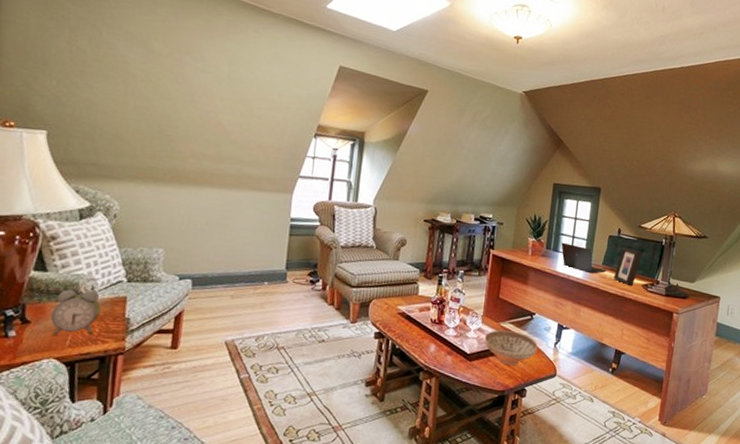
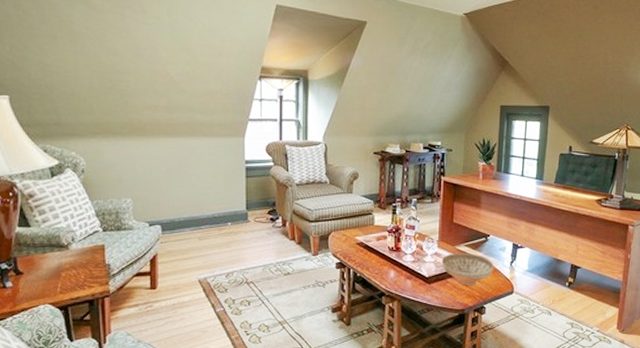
alarm clock: present [50,290,102,336] -> none [39,241,84,285]
laptop: present [561,242,606,274] -> none [511,164,558,193]
picture frame: present [613,246,643,287] -> none [566,163,595,203]

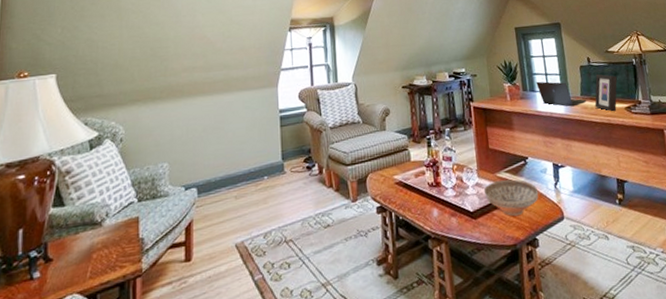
laptop: none [511,164,558,193] -> present [536,81,586,107]
picture frame: none [566,163,595,203] -> present [594,74,617,112]

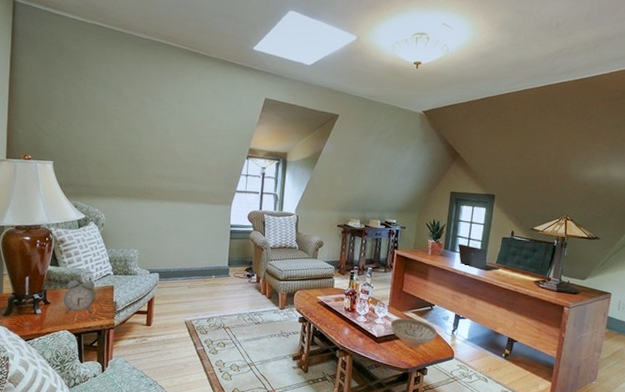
alarm clock: none [70,216,117,270] -> present [63,280,97,314]
picture frame: present [594,74,617,112] -> none [506,247,535,283]

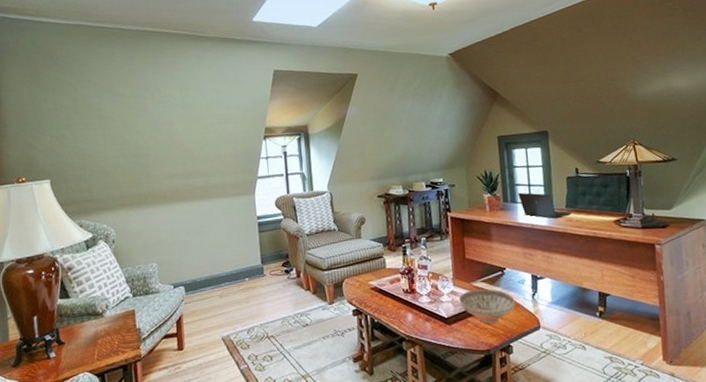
alarm clock: present [63,280,97,314] -> none [78,308,117,353]

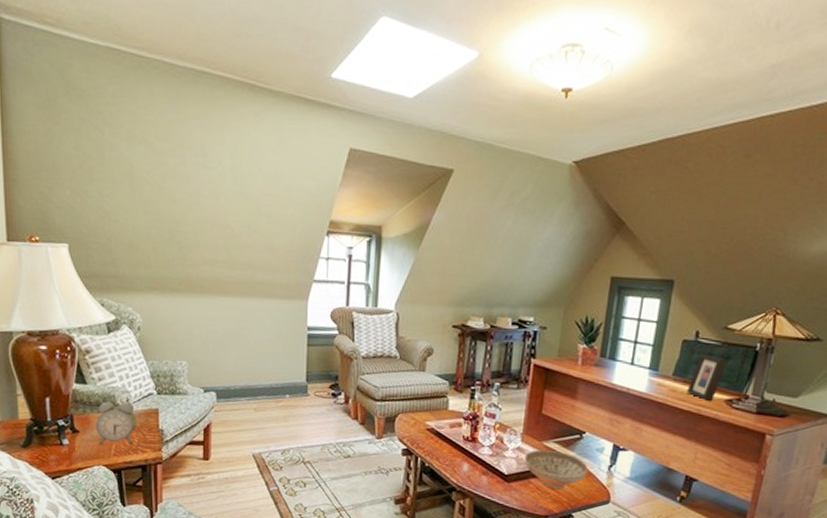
alarm clock: none [78,308,117,353] -> present [95,401,138,445]
laptop: present [518,192,571,219] -> none [619,348,677,387]
picture frame: none [580,185,608,225] -> present [686,353,728,402]

